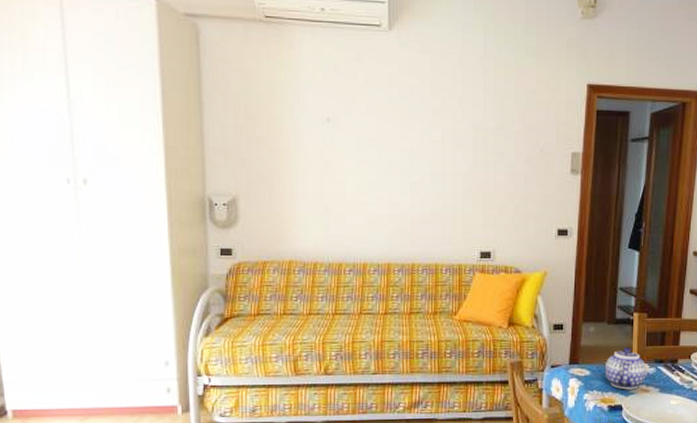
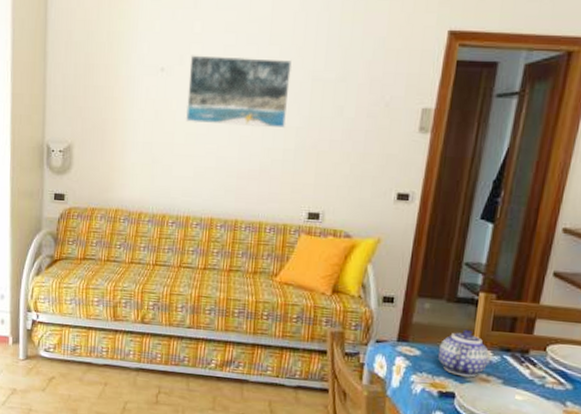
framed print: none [355,106,455,174] -> present [185,55,293,128]

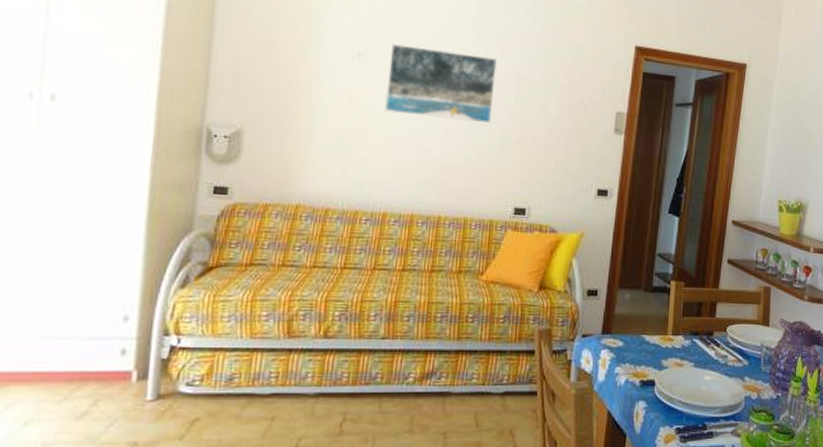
teapot: present [437,329,490,378] -> none [638,316,682,364]

